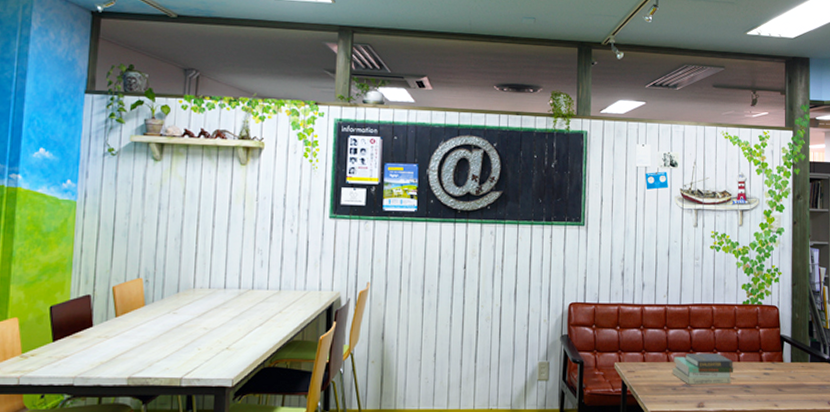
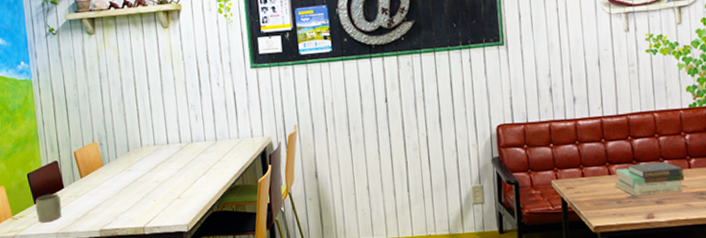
mug: none [52,331,86,365] -> present [35,193,62,223]

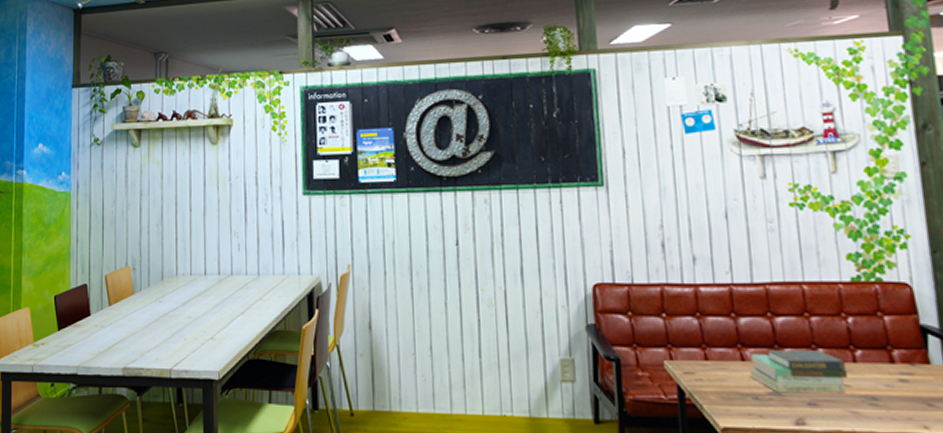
mug: present [35,193,62,223] -> none [58,320,85,353]

